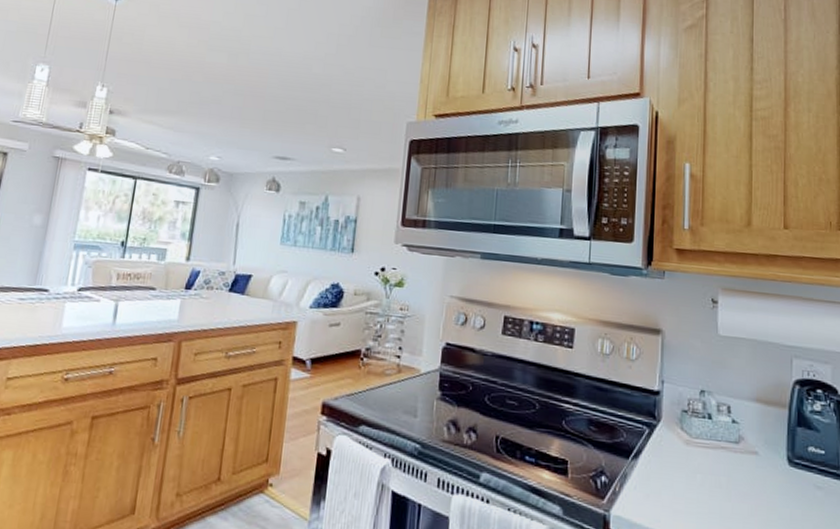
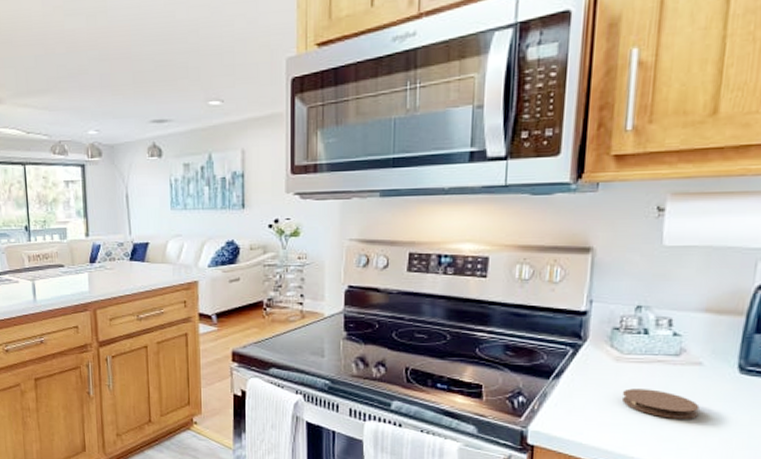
coaster: none [692,474,759,511] -> present [621,388,700,419]

